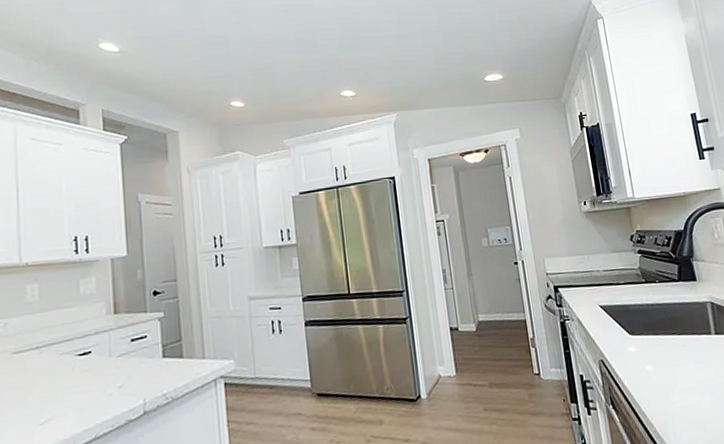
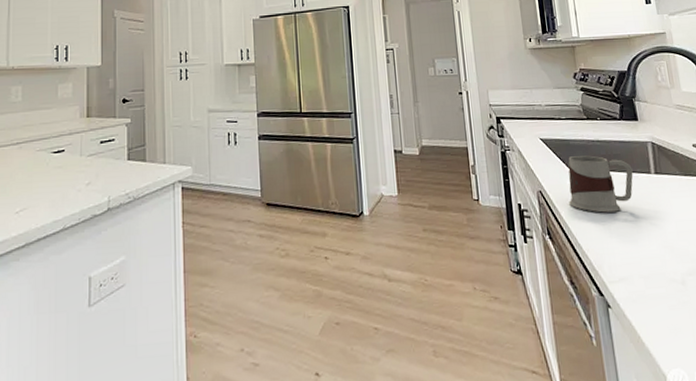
mug: none [628,320,694,378] -> present [568,155,634,213]

